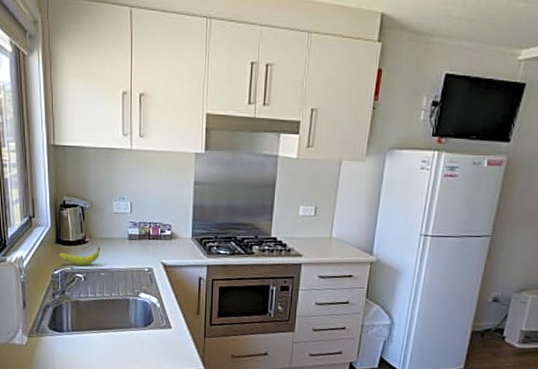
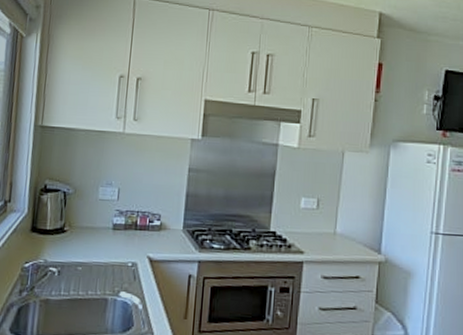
fruit: present [59,247,101,265] -> none [32,237,81,258]

